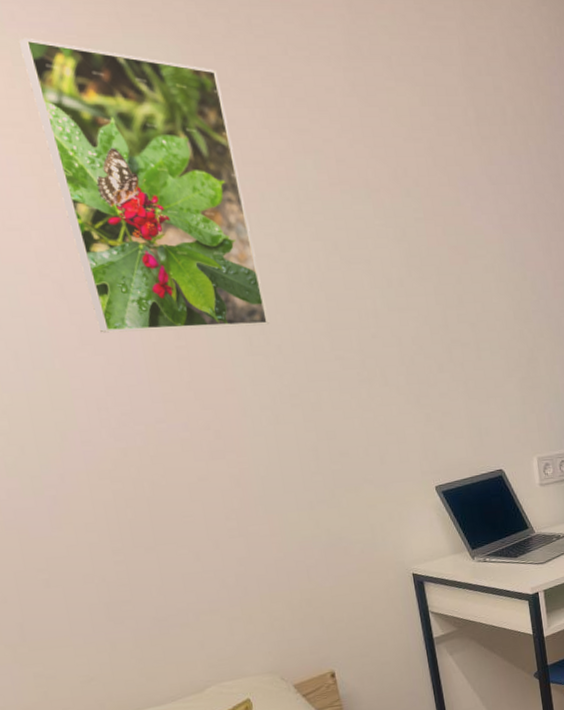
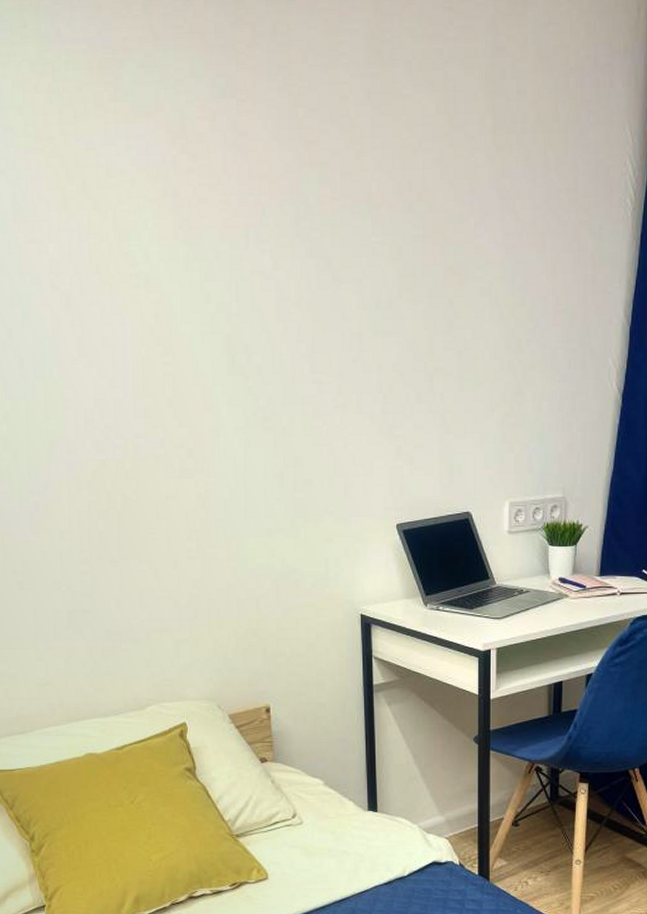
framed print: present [18,37,270,333] -> none [60,53,254,346]

